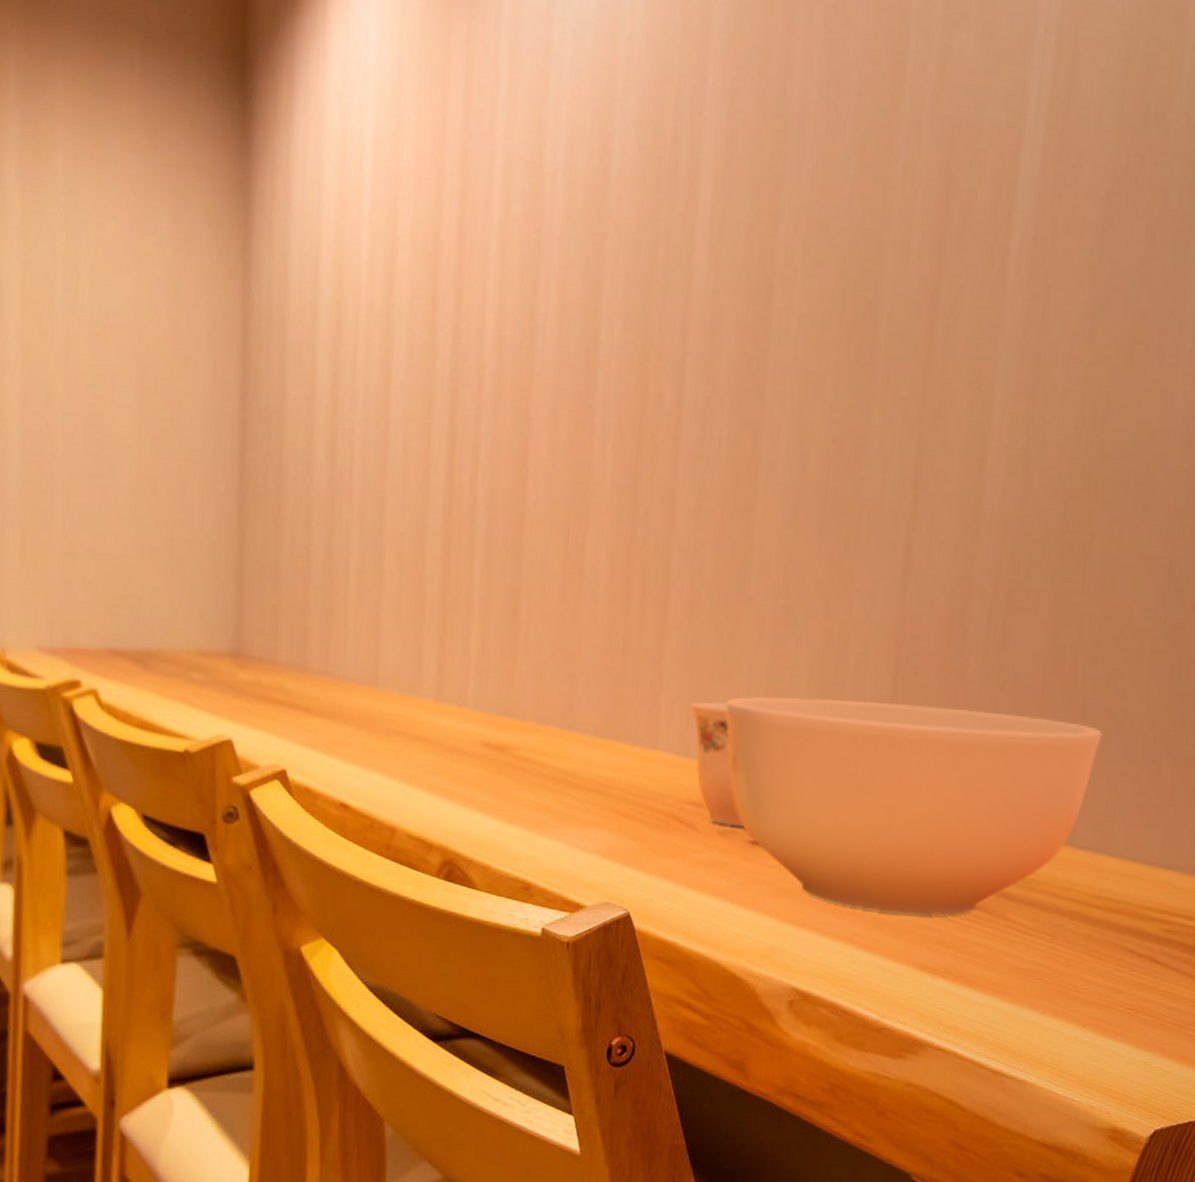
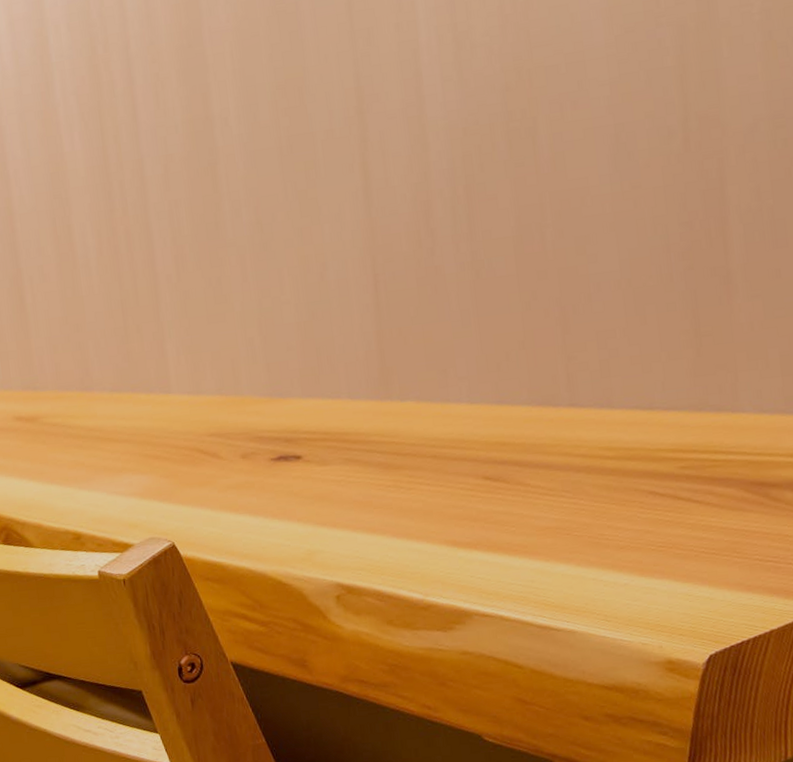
teacup: present [688,701,744,826] -> none [192,339,263,449]
bowl: present [725,696,1104,915] -> none [225,293,584,501]

